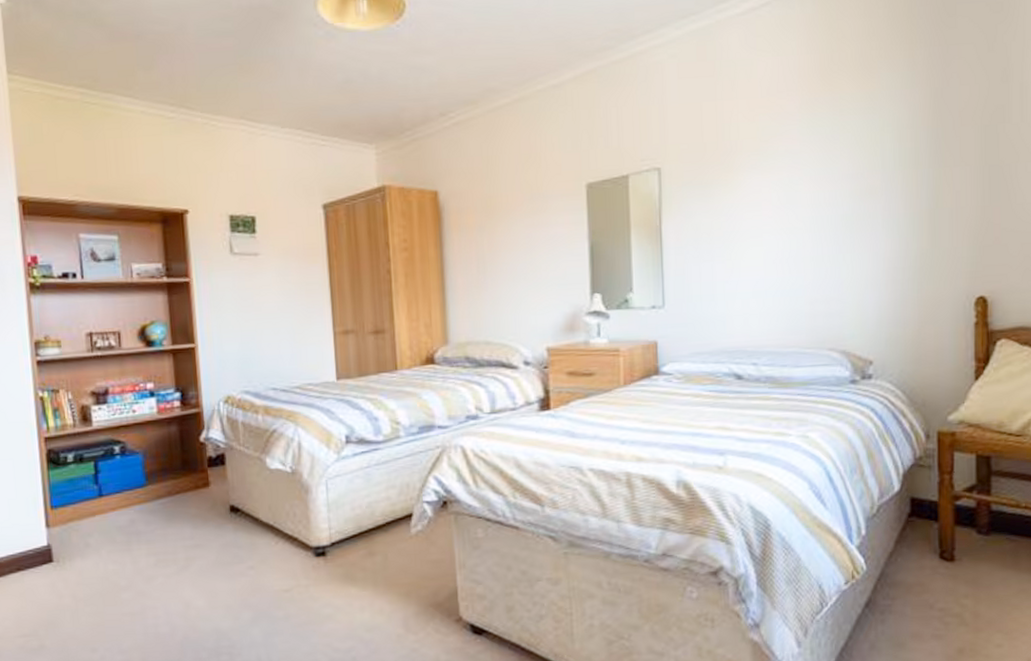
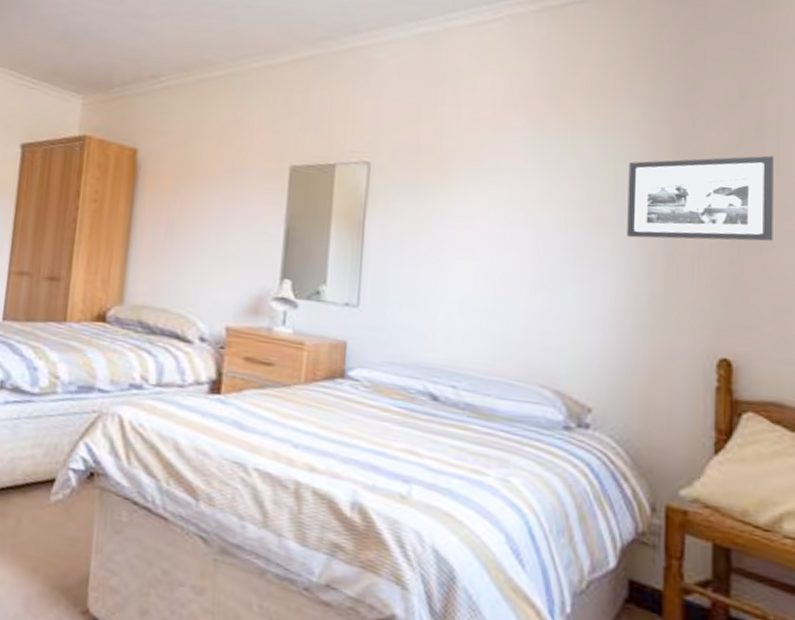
picture frame: none [893,103,1019,201] -> present [627,155,775,241]

